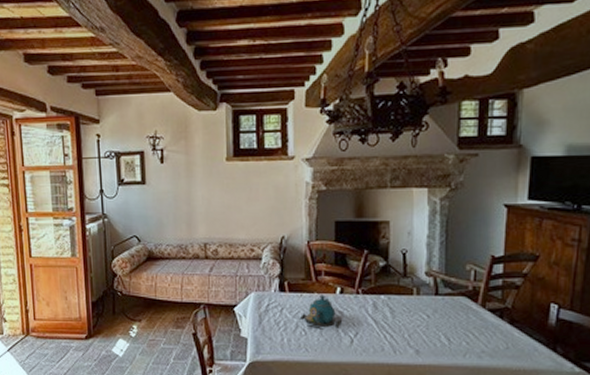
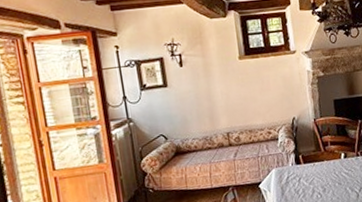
teapot: present [299,295,342,330] -> none [314,161,348,191]

